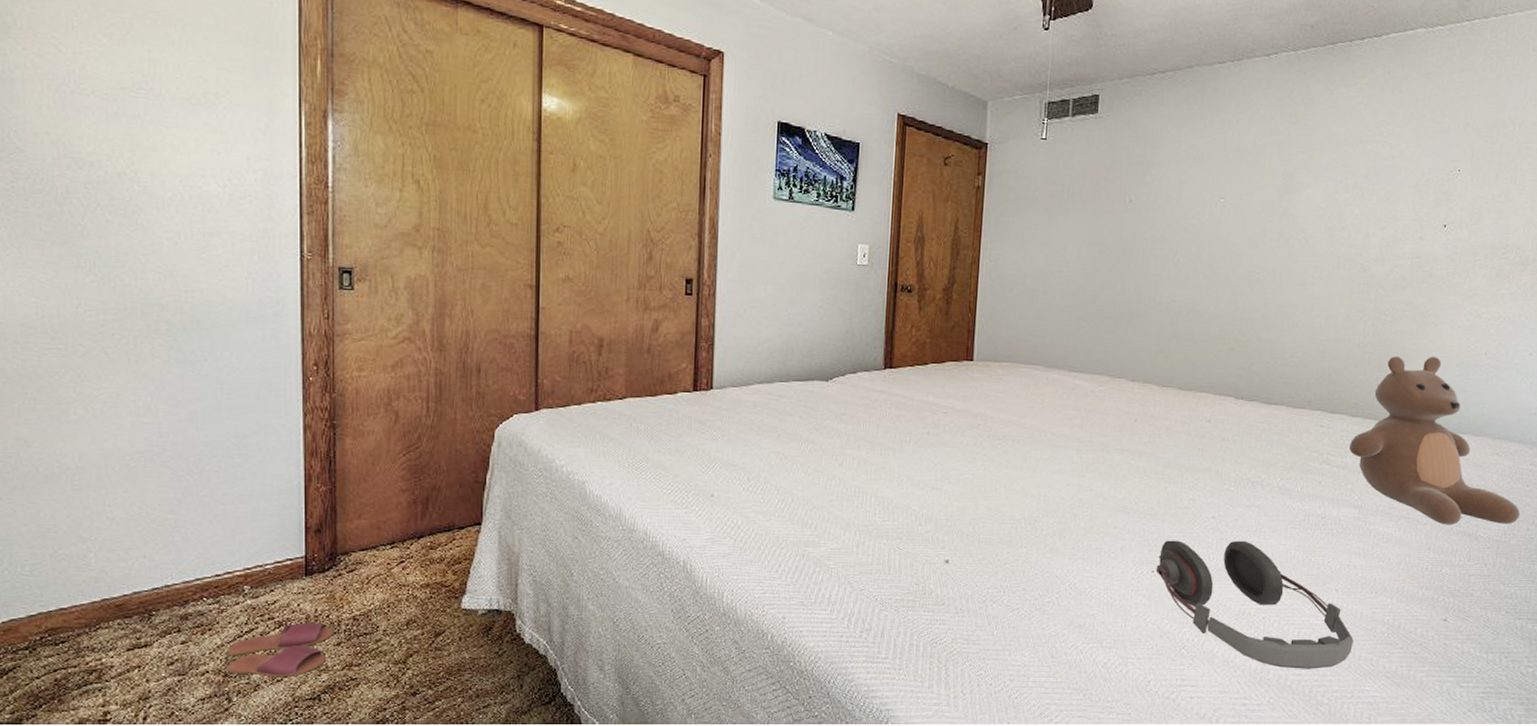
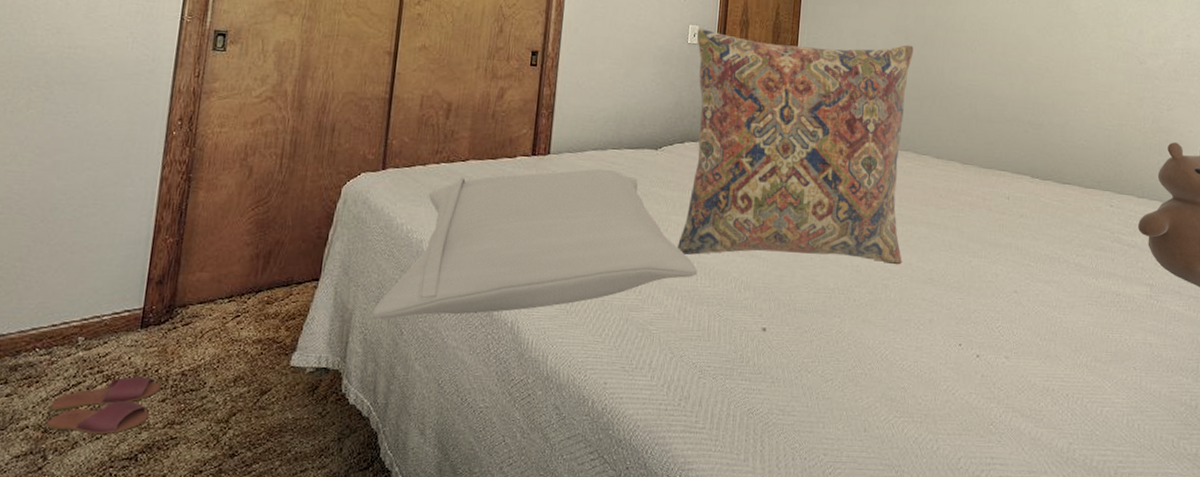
pillow: none [540,403,876,561] -> present [373,168,698,319]
pillow: none [854,248,1109,494] -> present [678,28,914,265]
headphones: present [1155,540,1354,669] -> none [963,313,1154,450]

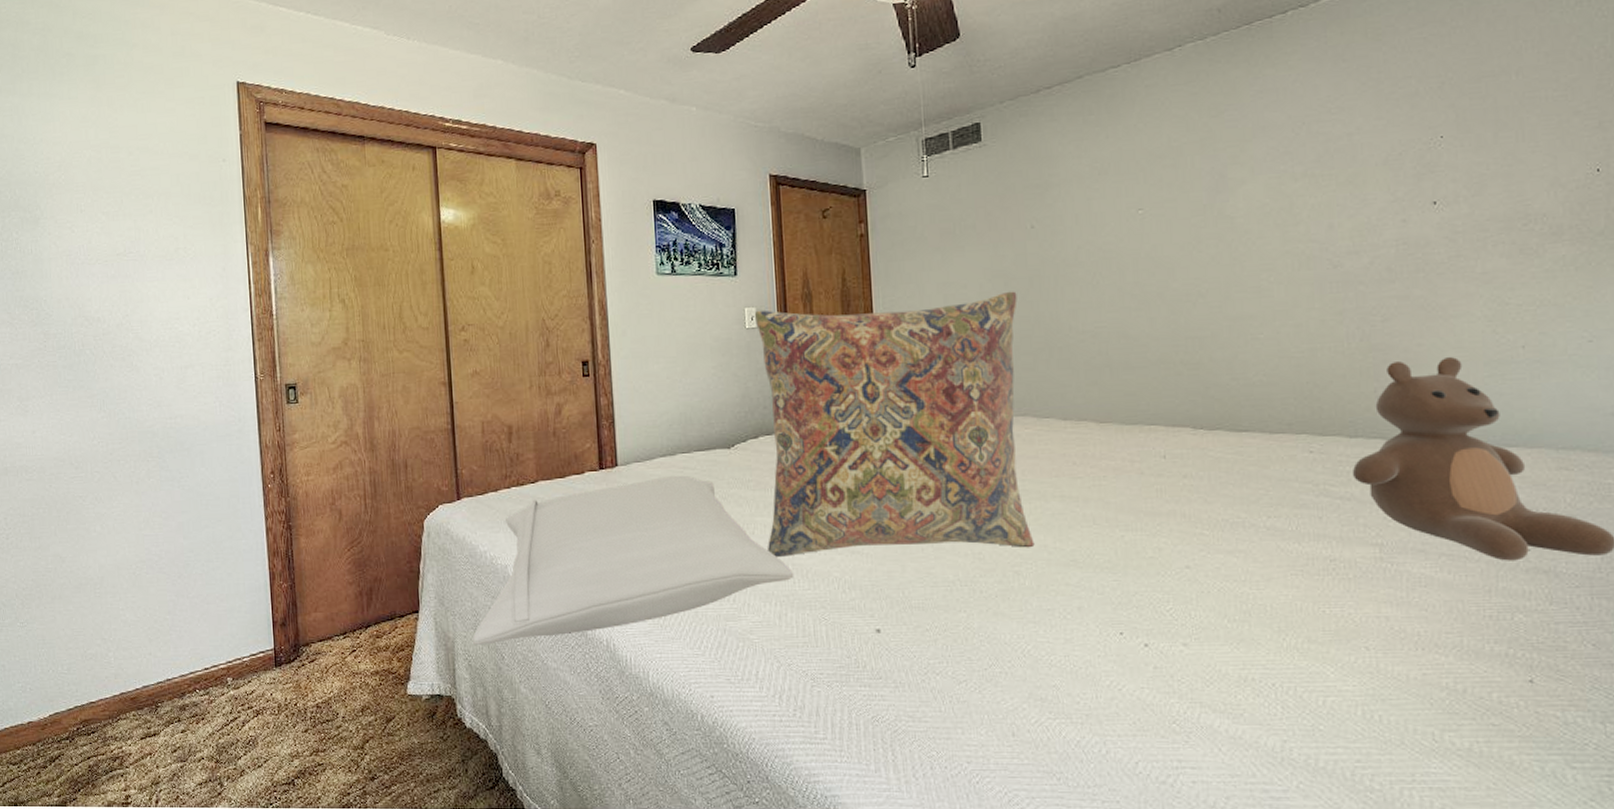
slippers: present [45,376,162,435] -> none [216,710,302,763]

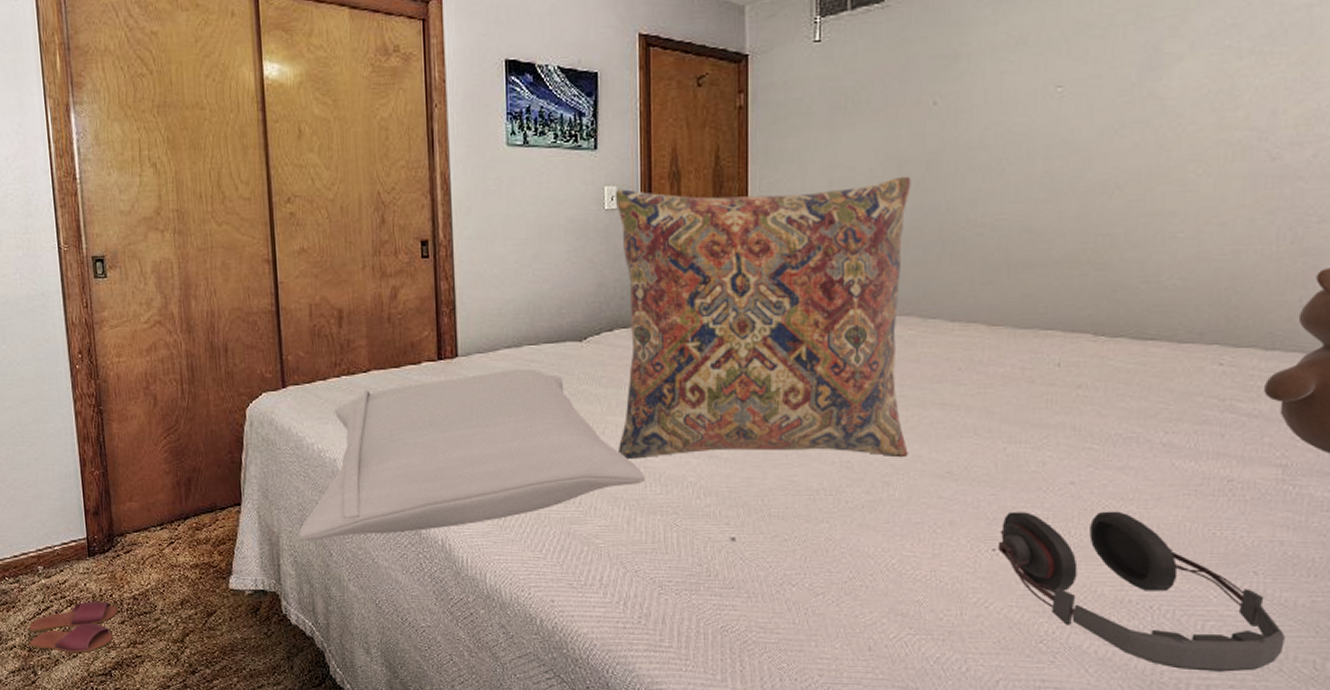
slippers: none [216,710,302,763] -> present [29,601,118,654]
headphones: none [1124,592,1403,747] -> present [997,511,1285,672]

